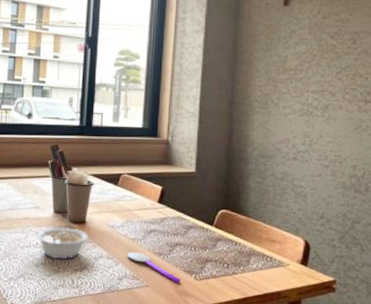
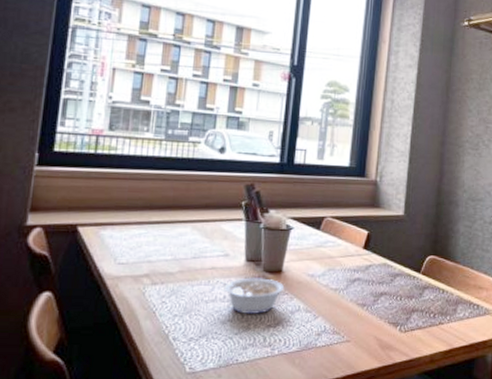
spoon: present [127,252,180,283] -> none [327,303,385,337]

